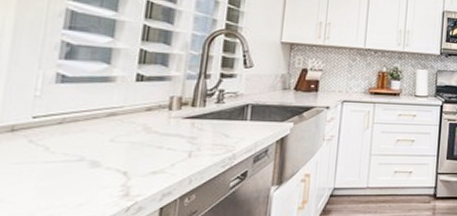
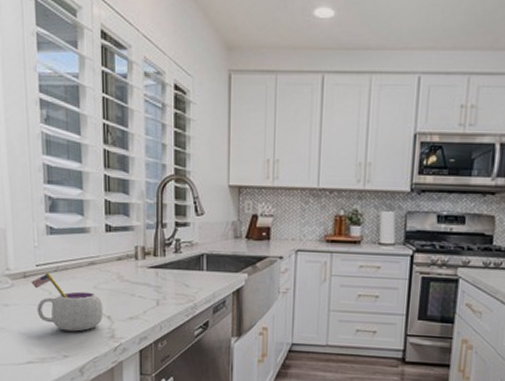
mug: none [21,125,120,192] -> present [31,273,103,332]

